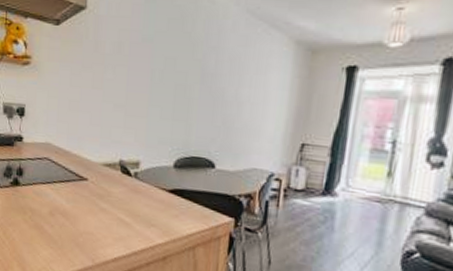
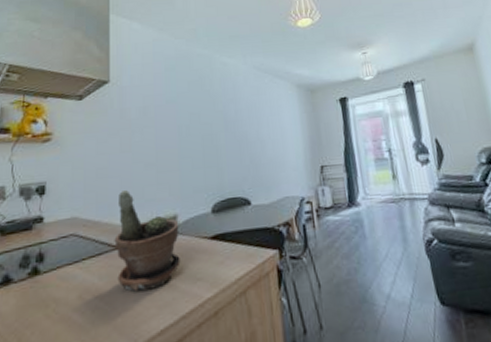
potted plant: none [81,126,141,223] -> present [114,189,181,292]

